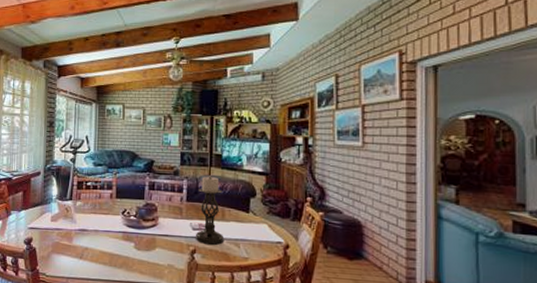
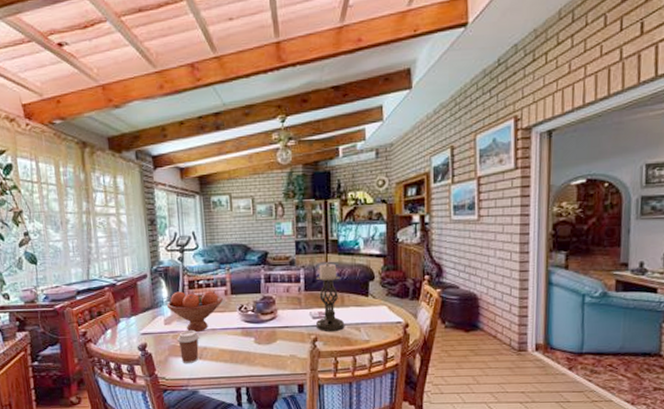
fruit bowl: none [55,190,108,231] -> present [166,290,223,332]
coffee cup: none [61,229,83,263] -> present [177,330,200,364]

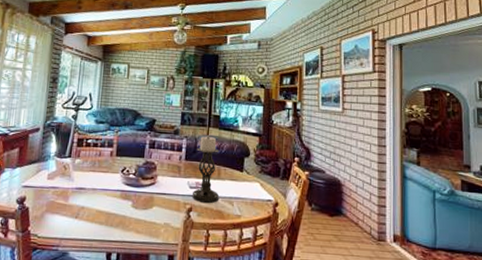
fruit bowl: present [166,290,223,332] -> none [52,147,108,190]
coffee cup: present [177,330,200,364] -> none [56,187,80,223]

